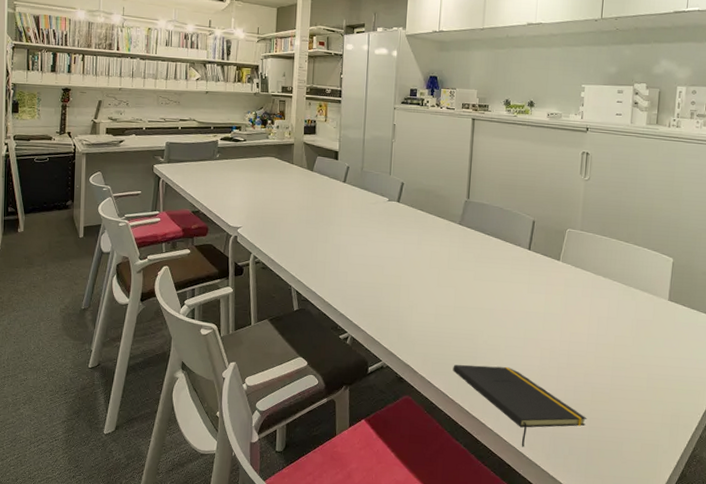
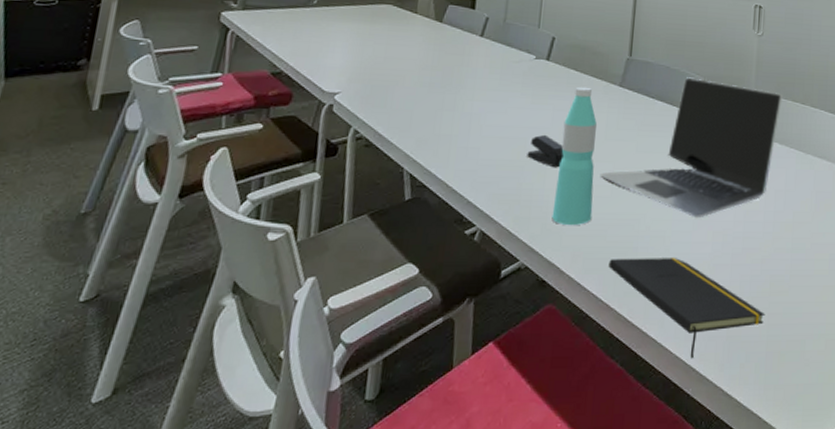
stapler: none [384,263,414,291] -> present [527,134,564,168]
water bottle: none [406,224,440,337] -> present [552,86,597,226]
laptop: none [444,217,607,337] -> present [600,77,783,218]

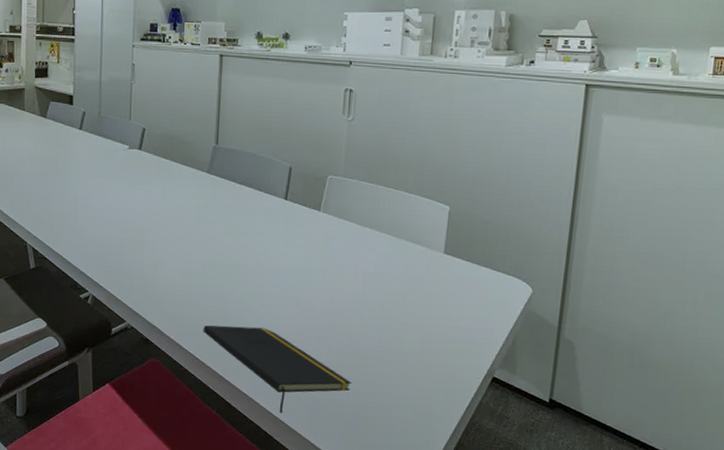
stapler: present [527,134,564,168] -> none [127,216,159,246]
water bottle: present [552,86,597,226] -> none [151,173,187,296]
laptop: present [600,77,783,218] -> none [192,163,374,295]

